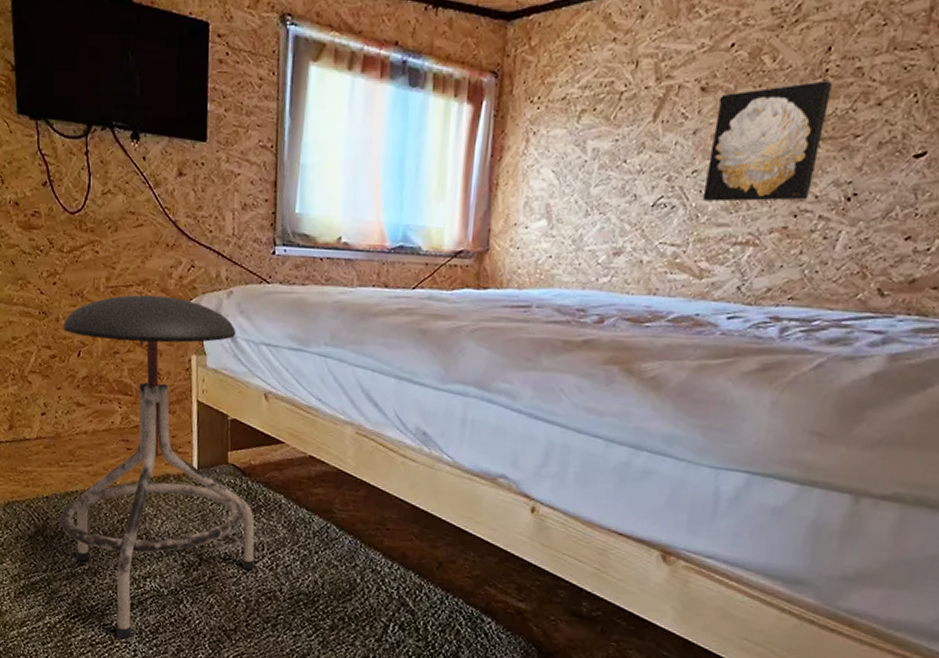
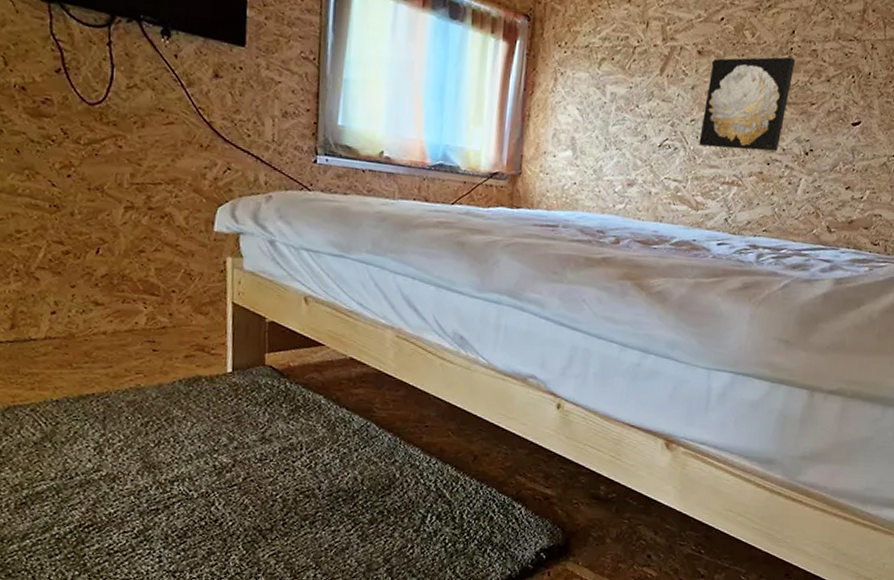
stool: present [59,294,255,640] -> none [71,193,293,546]

